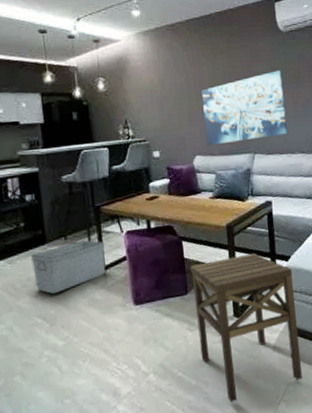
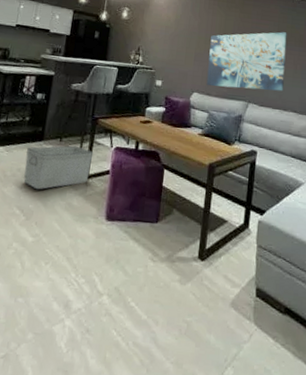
side table: present [190,253,302,403] -> none [157,195,265,352]

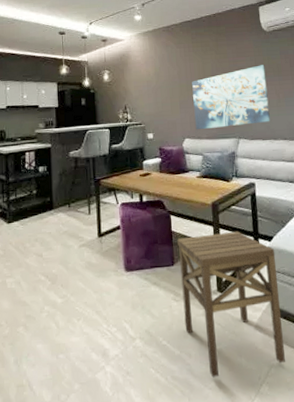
storage bin: present [23,145,94,190] -> none [39,208,102,255]
side table: none [157,195,265,352] -> present [177,231,285,378]

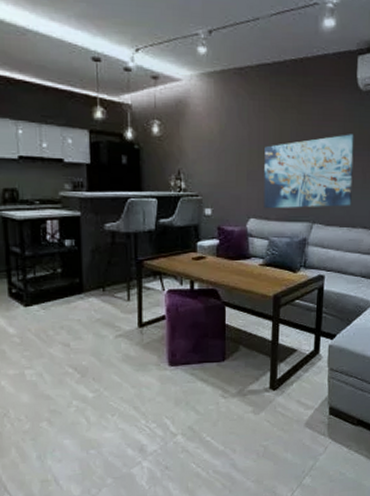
side table: present [177,231,285,378] -> none [231,327,336,471]

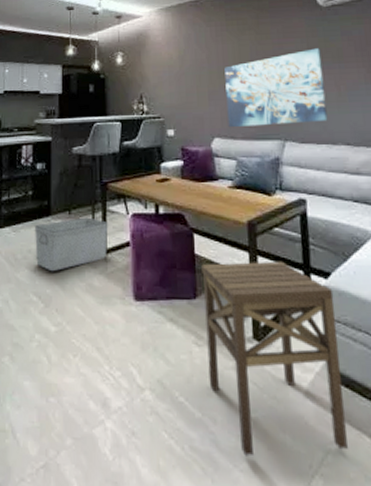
storage bin: none [65,294,144,346] -> present [34,217,108,272]
side table: none [231,327,336,471] -> present [201,261,348,457]

